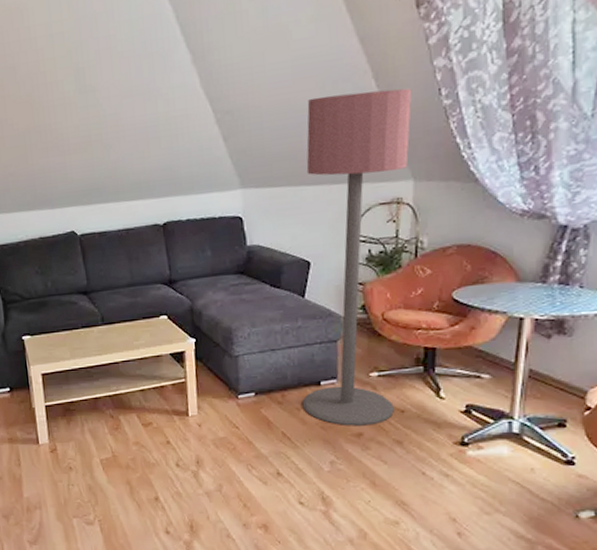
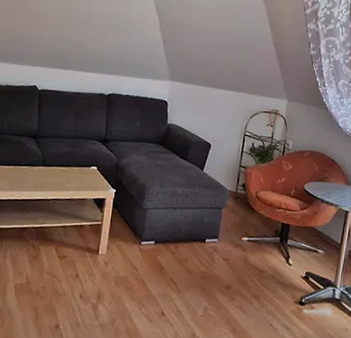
floor lamp: present [302,88,412,426] -> none [189,29,293,280]

